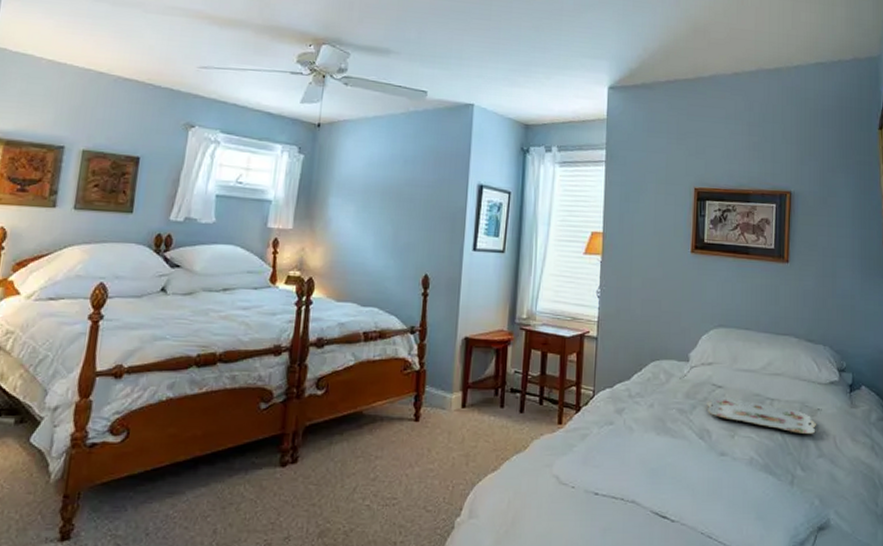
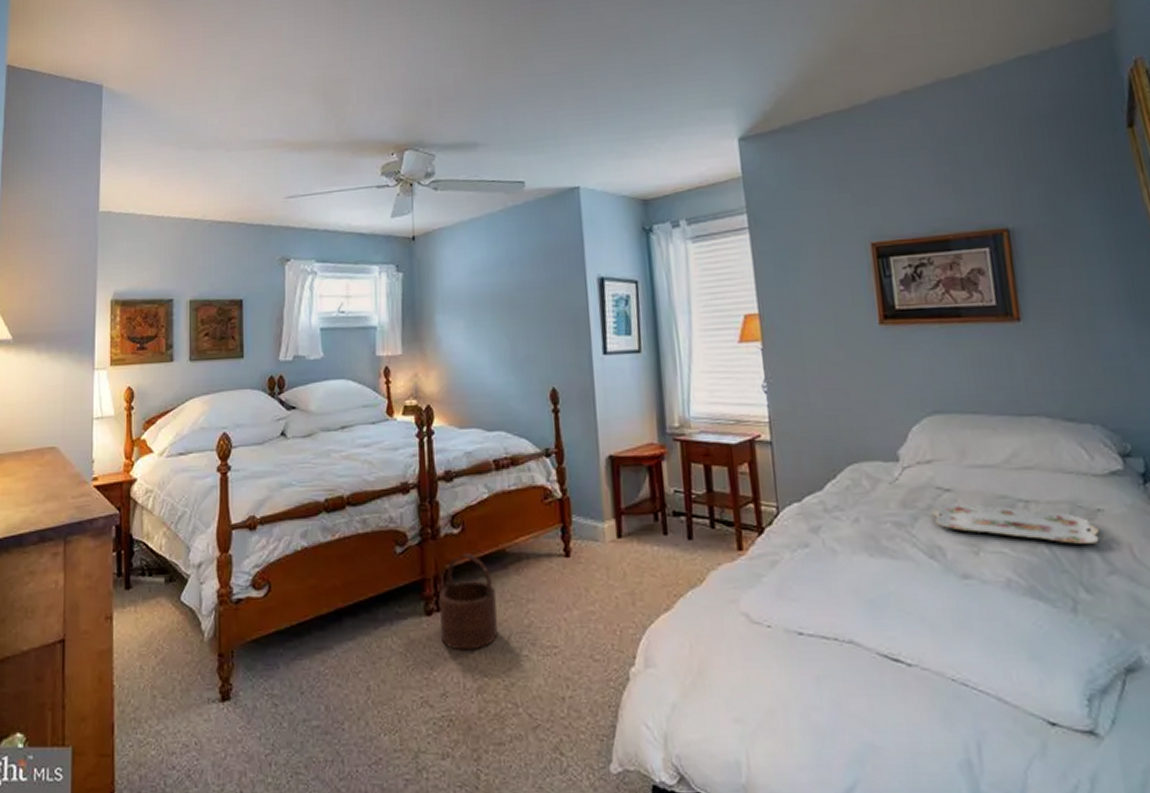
wooden bucket: none [292,412,348,499] -> present [439,552,498,651]

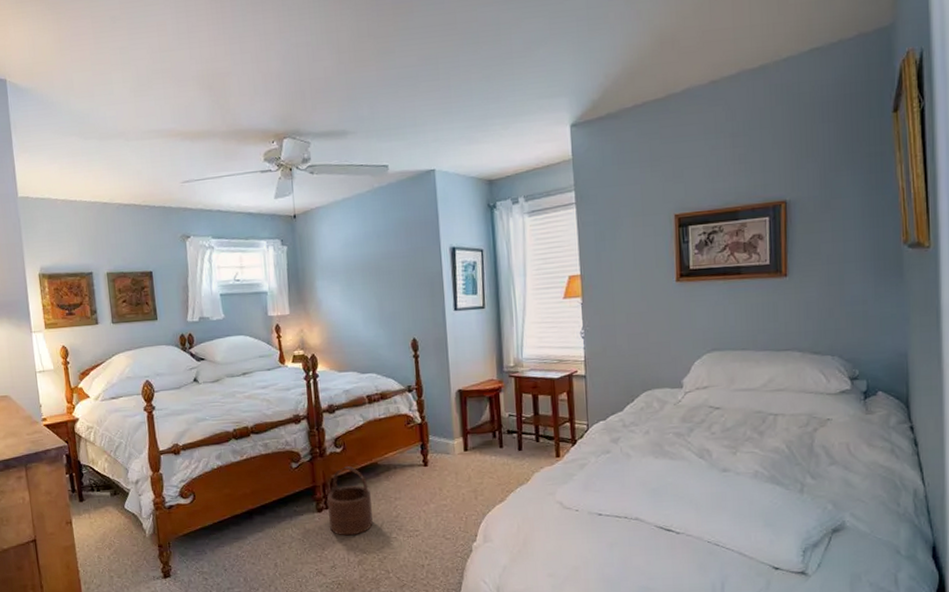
serving tray: present [932,503,1100,544] -> none [704,417,828,445]

